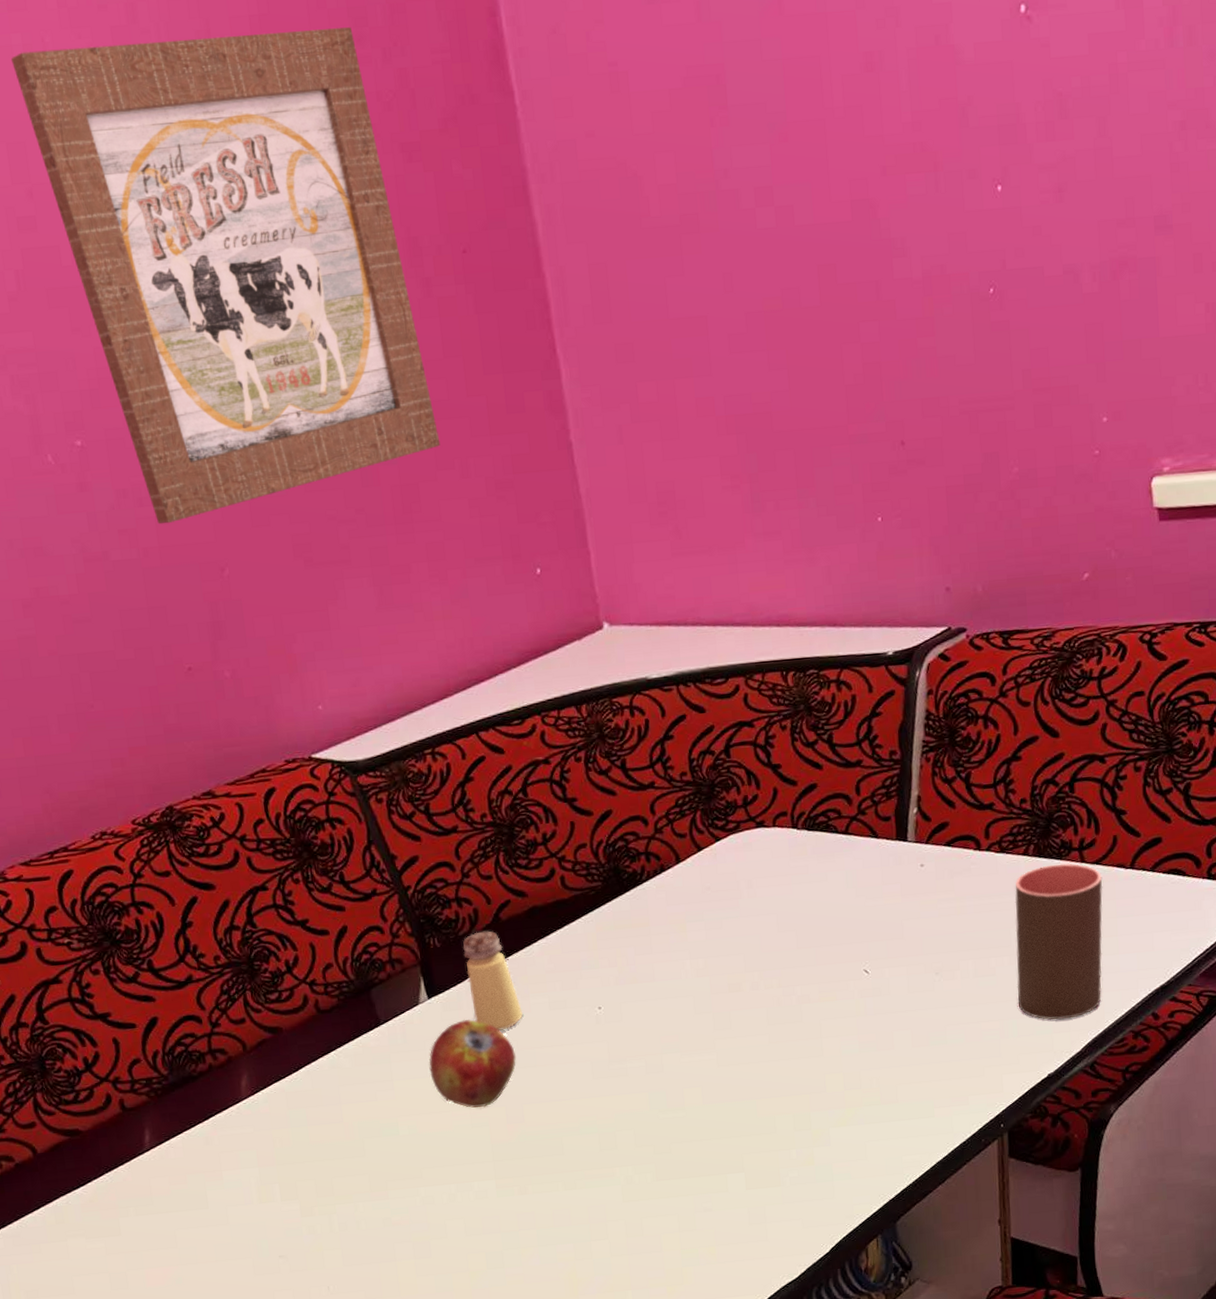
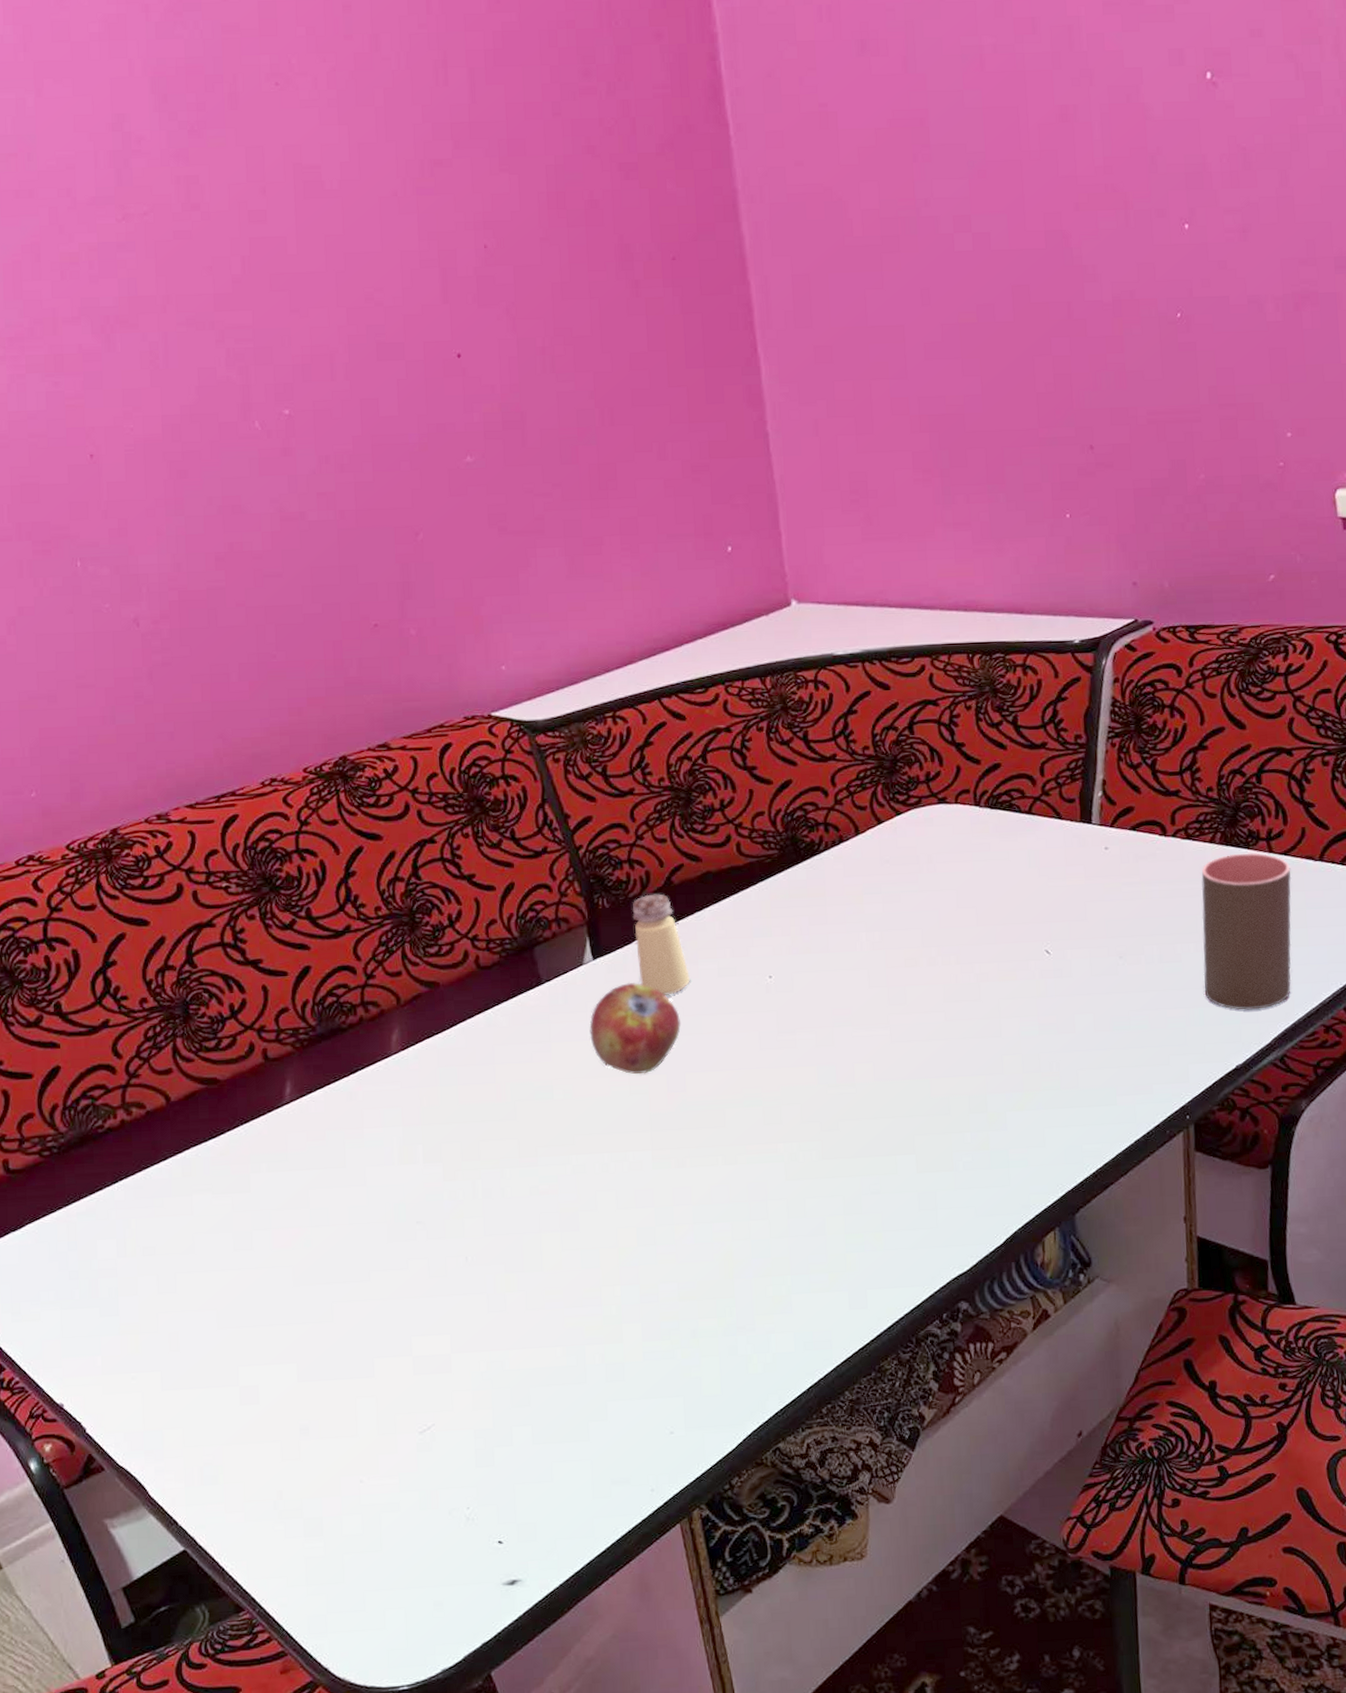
wall art: present [10,27,441,525] -> none [257,63,640,490]

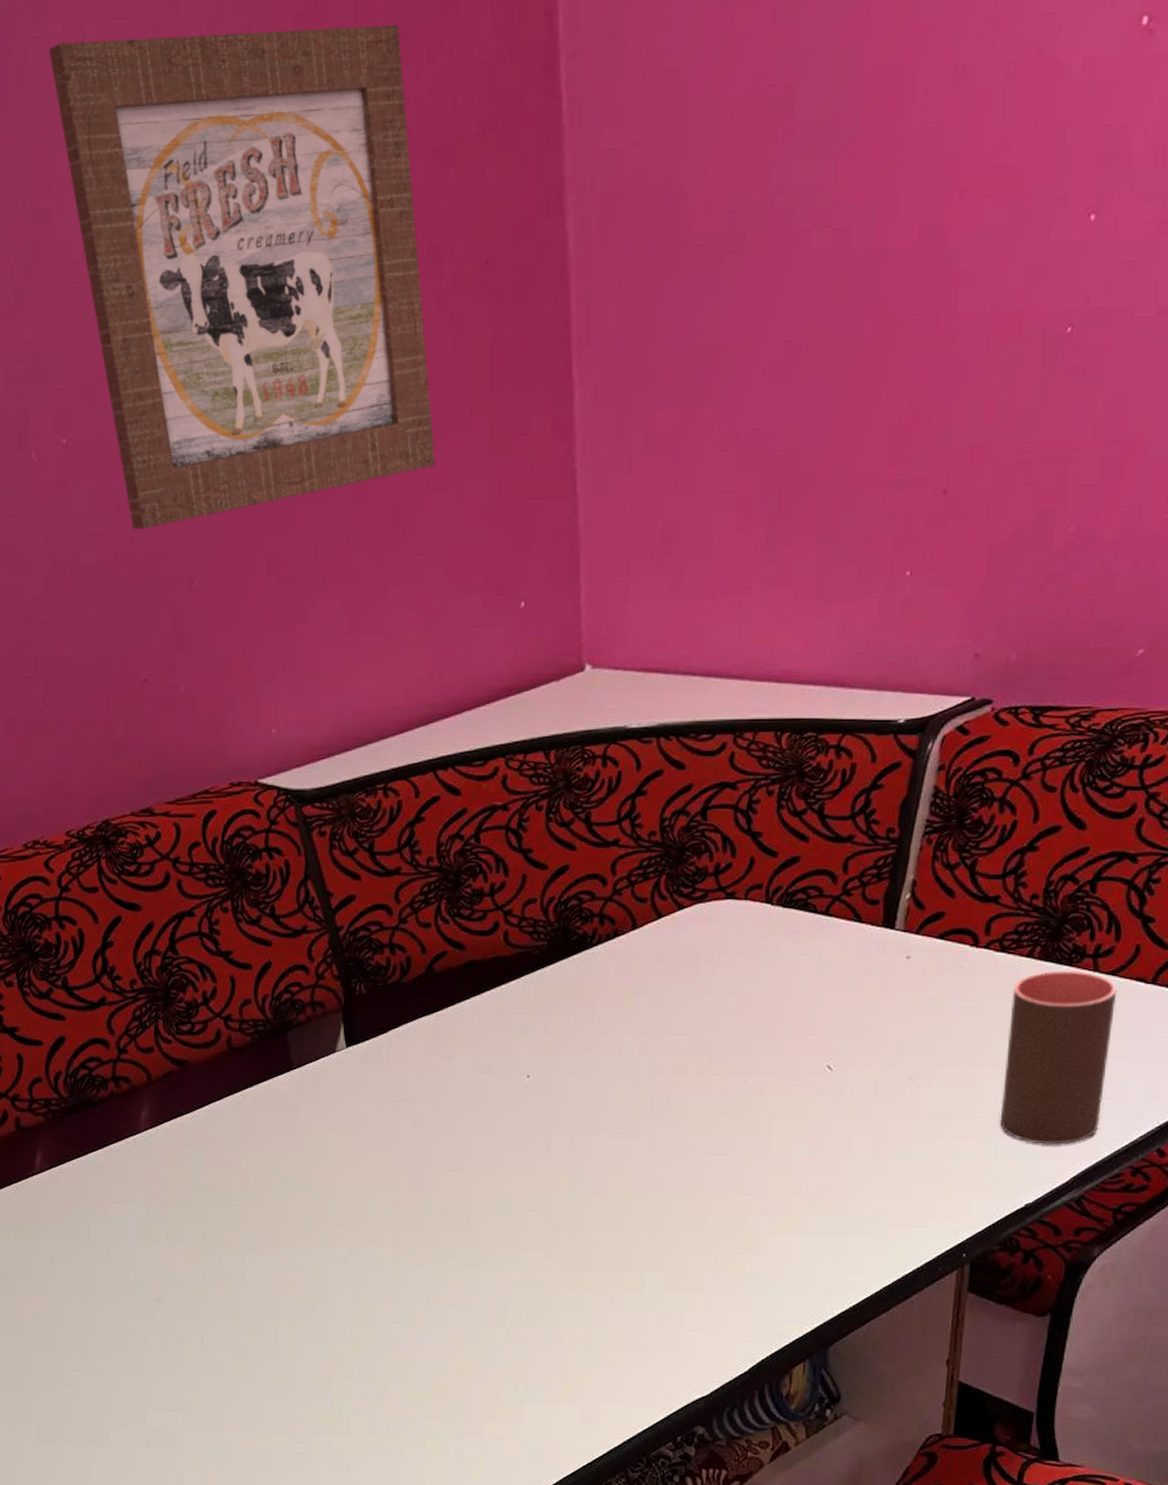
wall art: none [257,63,640,490] -> present [48,25,436,530]
fruit: present [589,982,682,1074] -> none [338,1073,432,1169]
saltshaker: present [632,894,690,995] -> none [390,982,444,1089]

